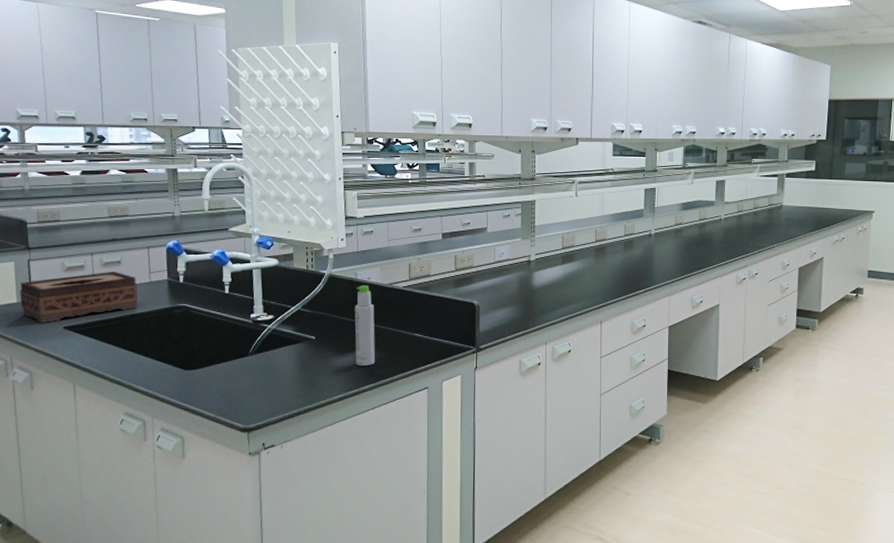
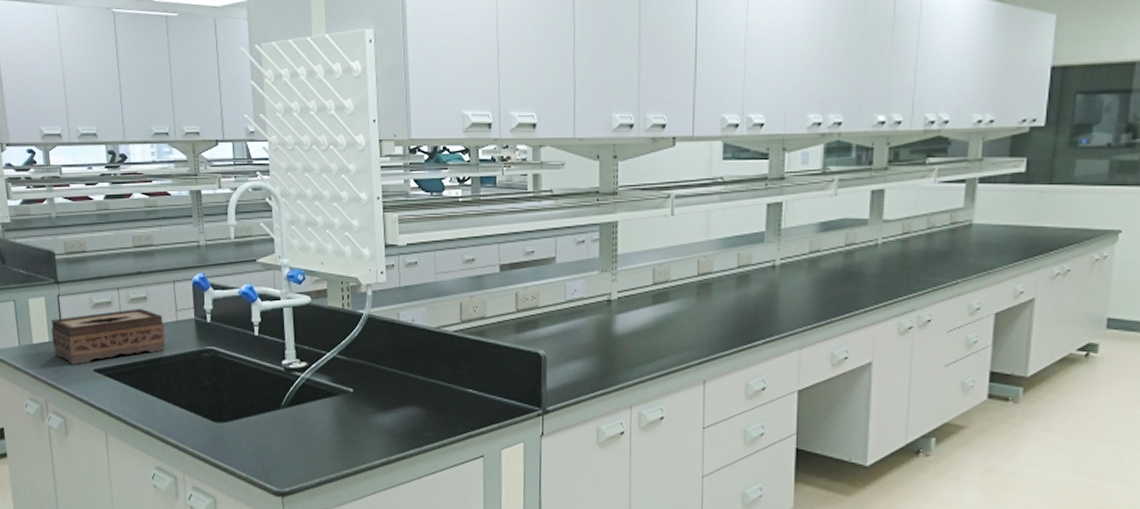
bottle: present [354,285,376,366] -> none [397,328,422,426]

